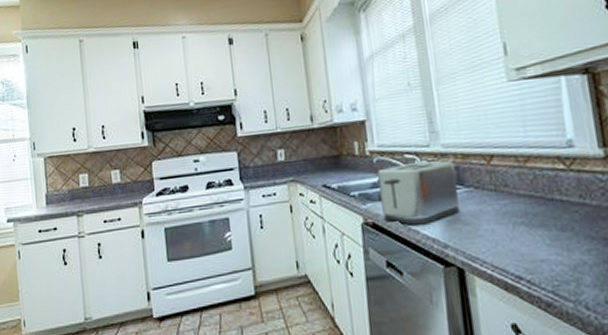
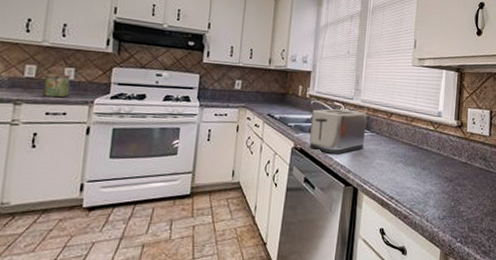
canister: none [96,177,120,204] -> present [42,73,70,98]

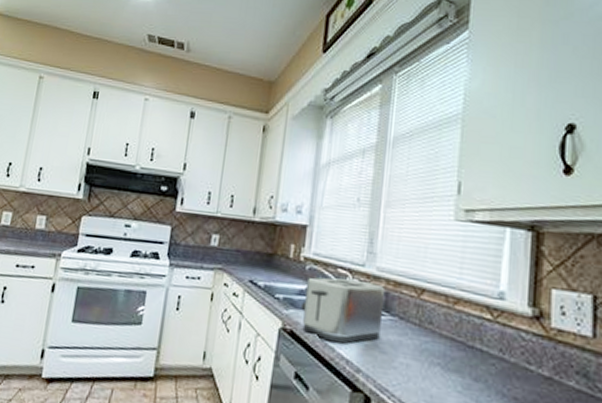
canister: present [42,73,70,98] -> none [14,220,41,249]

